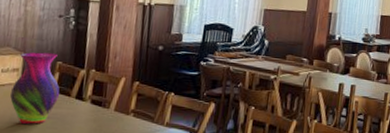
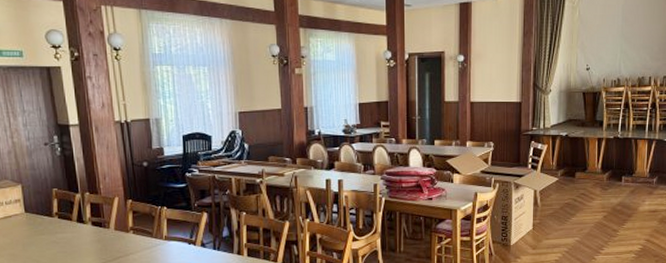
vase: present [10,52,60,124] -> none [18,181,62,250]

